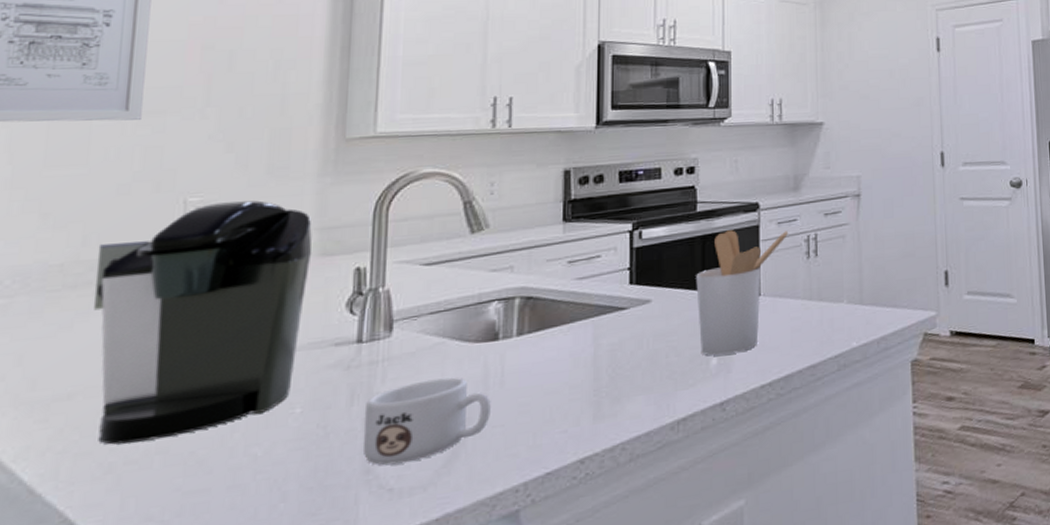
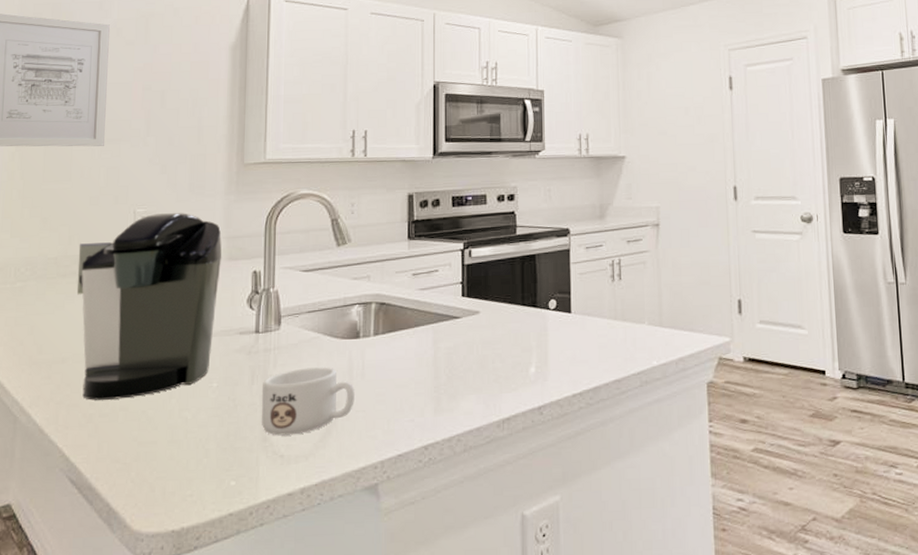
utensil holder: present [696,230,789,356] -> none [517,252,596,365]

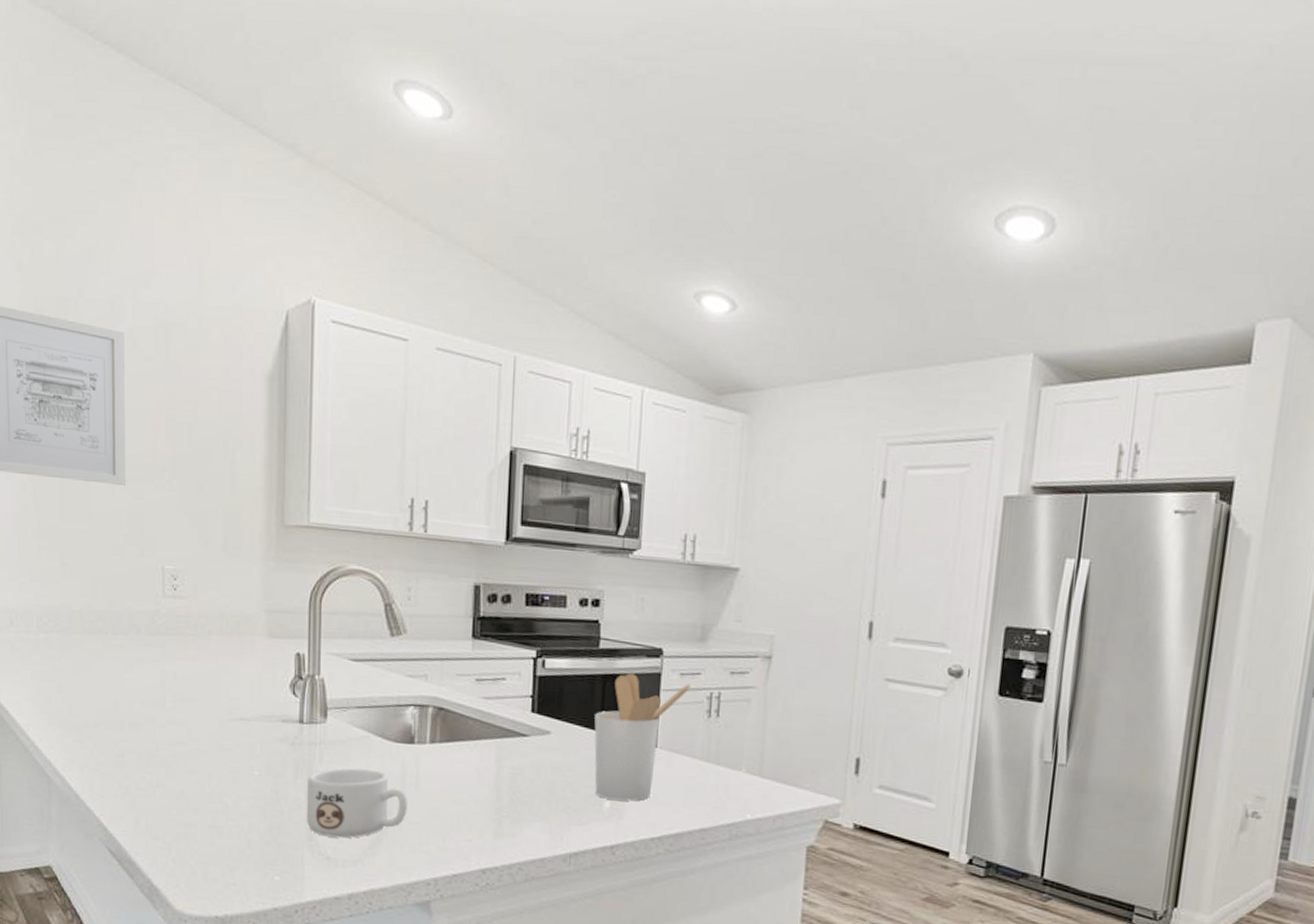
coffee maker: present [76,213,222,400] -> none [104,573,262,775]
utensil holder: none [517,252,596,365] -> present [594,673,691,801]

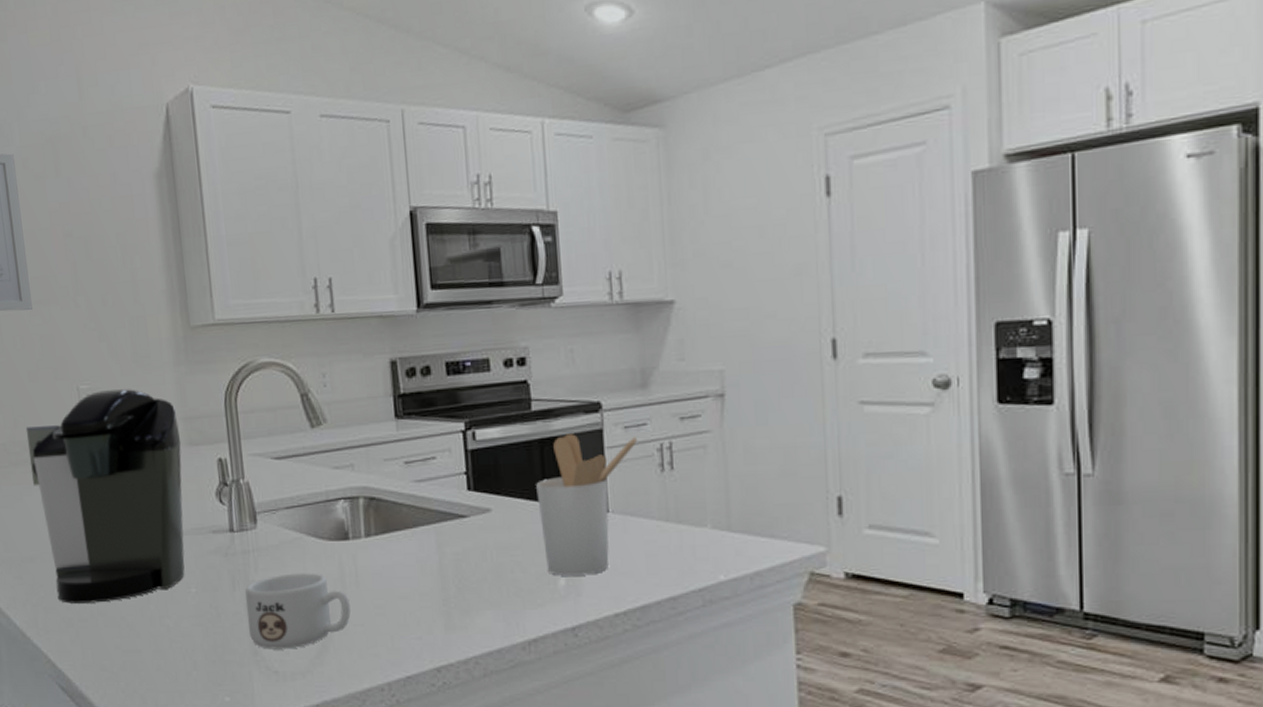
coffee maker: none [104,573,262,775] -> present [25,389,185,604]

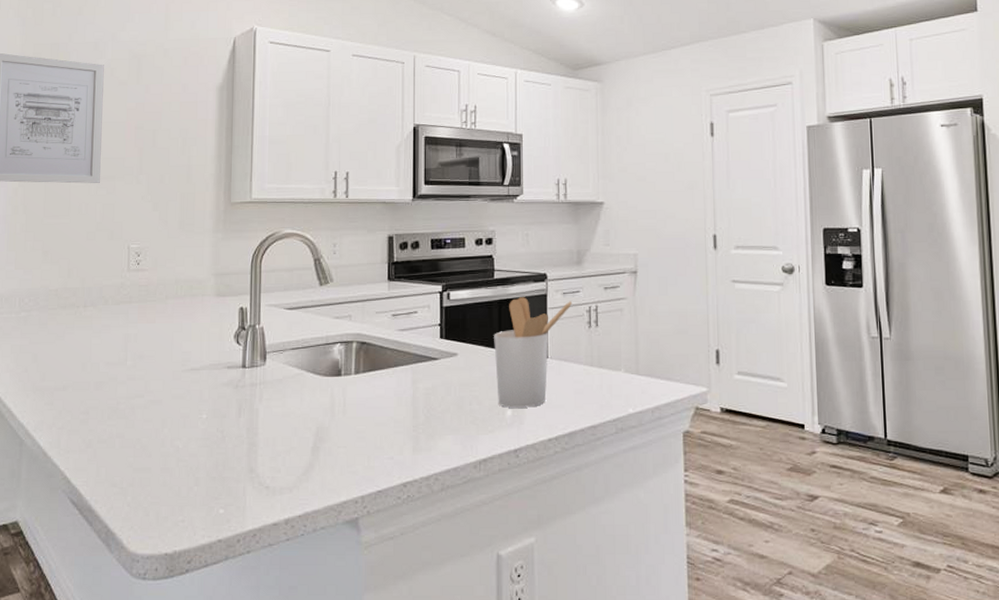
coffee maker: present [25,389,185,604] -> none [76,249,211,427]
mug: present [245,573,351,650] -> none [248,403,336,468]

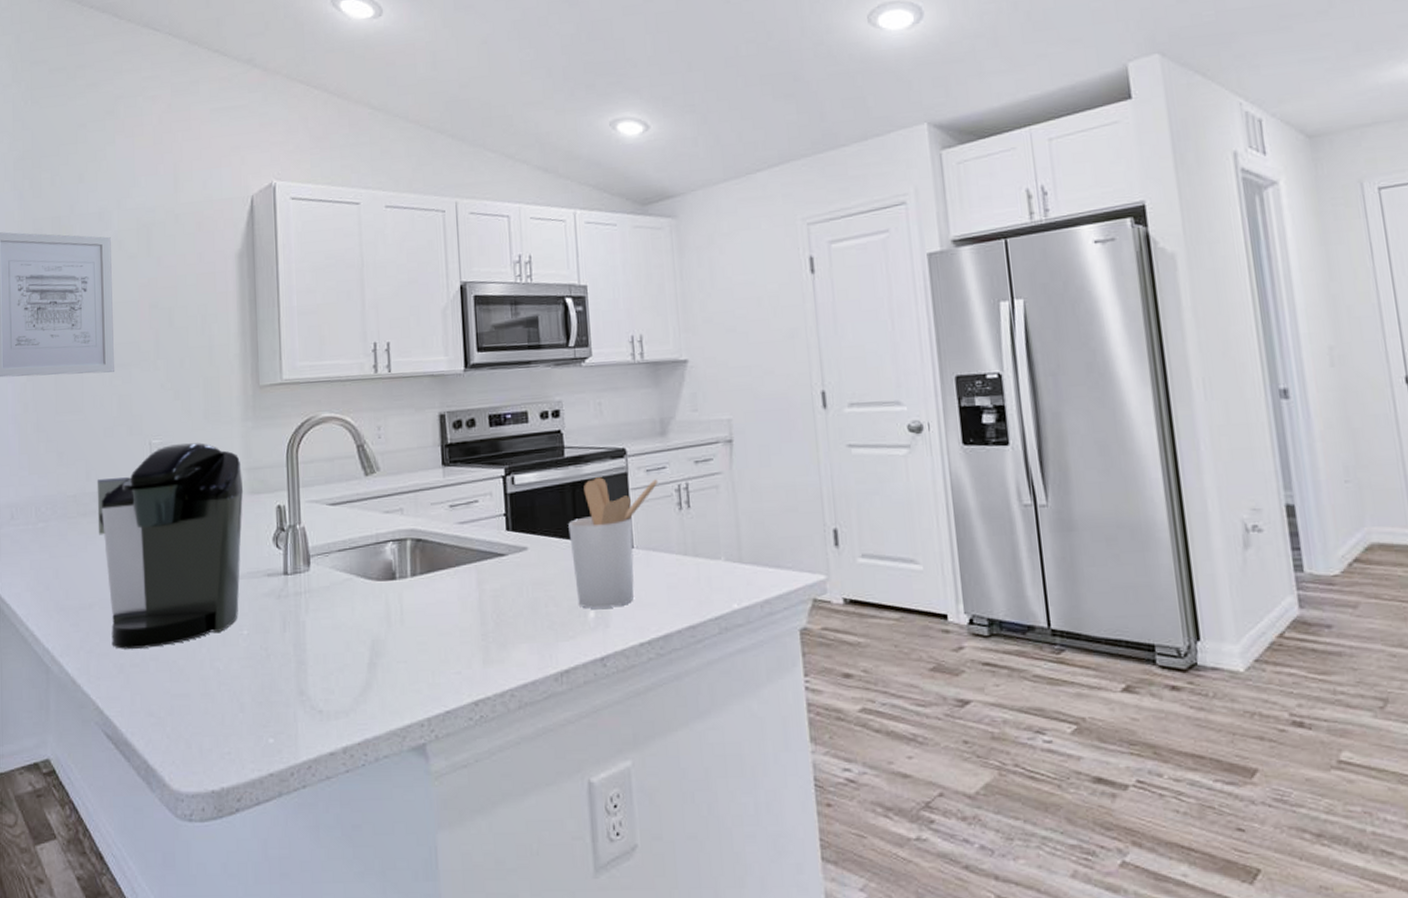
coffee maker: none [76,249,211,427] -> present [97,443,244,649]

